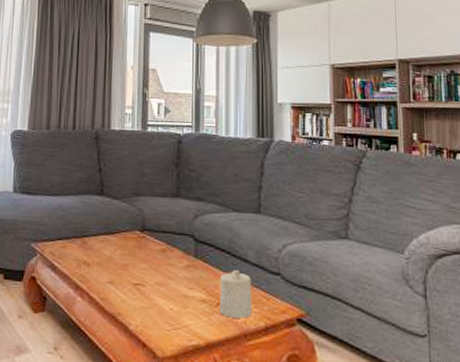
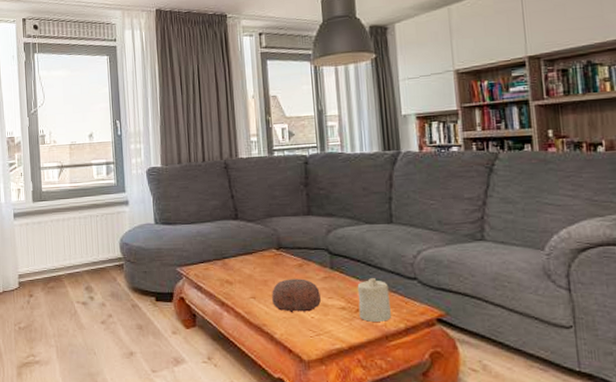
decorative bowl: none [131,264,181,303] -> present [272,278,321,313]

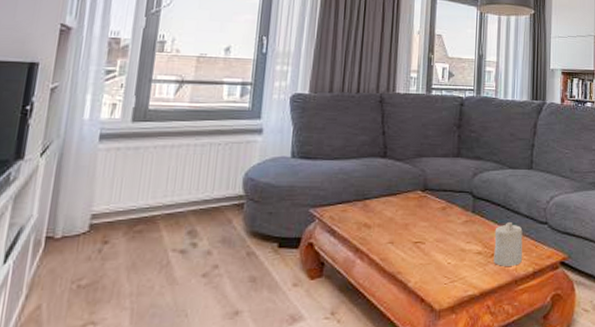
decorative bowl: present [272,278,321,313] -> none [411,222,460,259]

